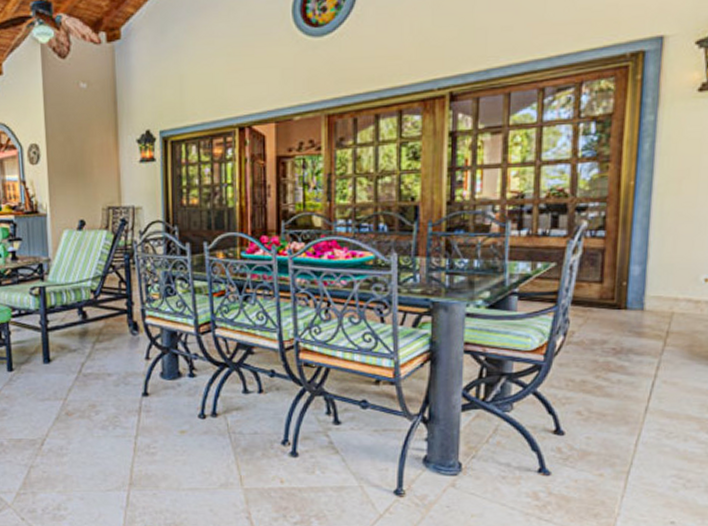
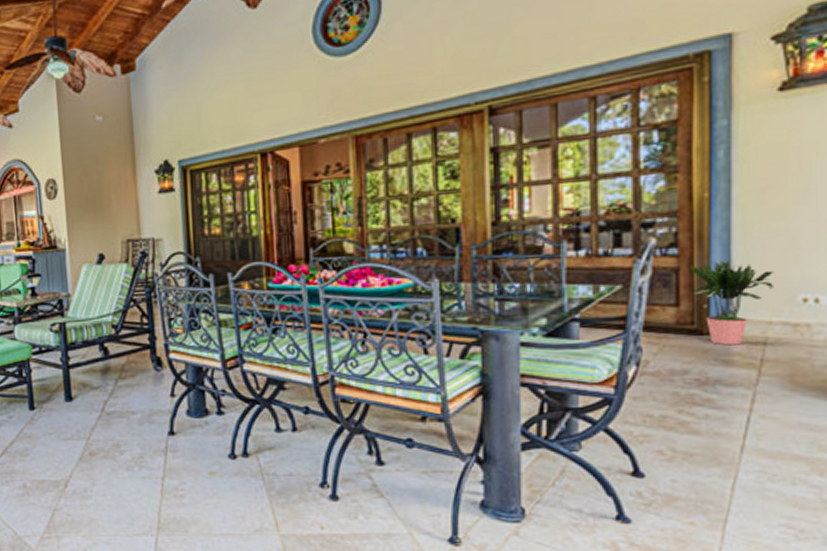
potted plant: none [613,242,683,319] -> present [689,260,773,346]

